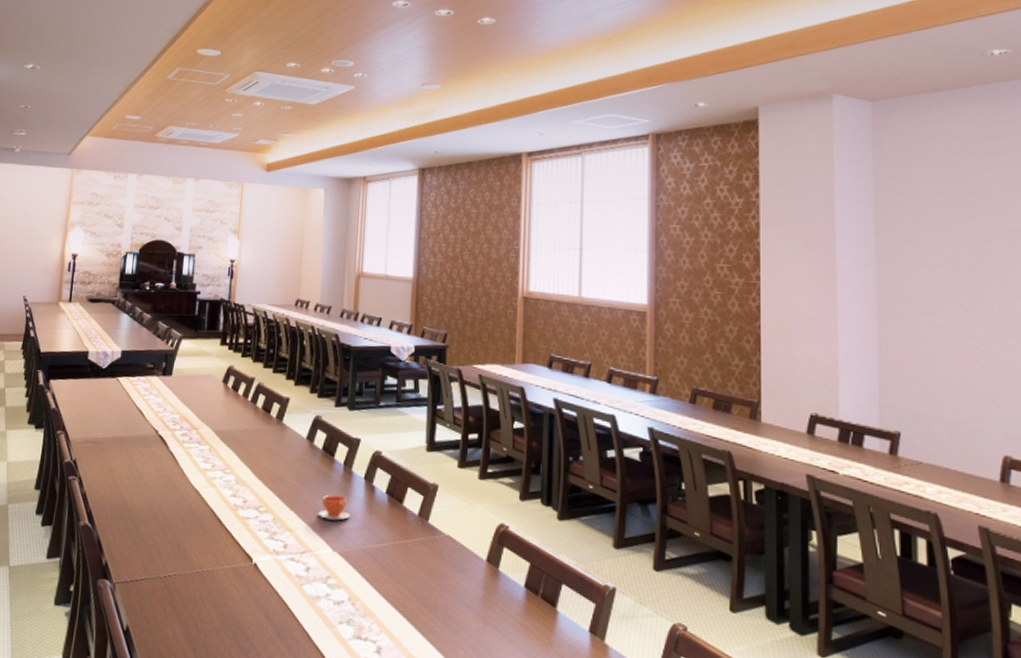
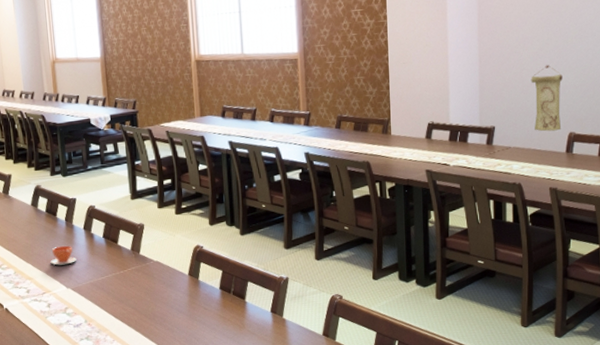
wall scroll: none [948,364,992,451] -> present [531,65,563,132]

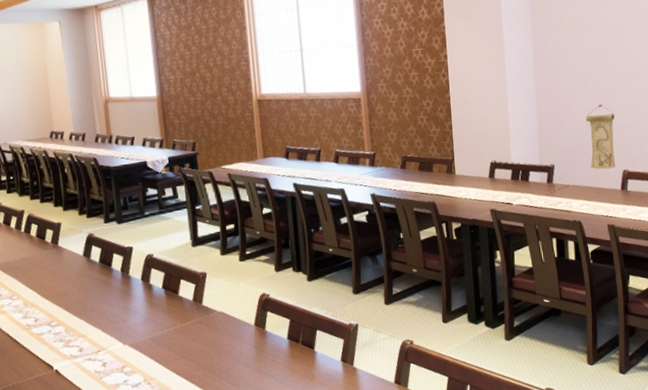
teacup: present [50,245,77,265] -> none [105,298,134,320]

